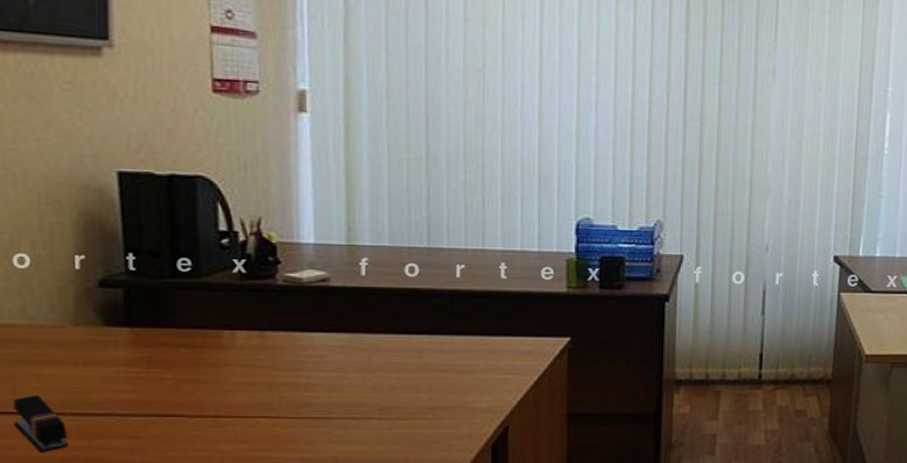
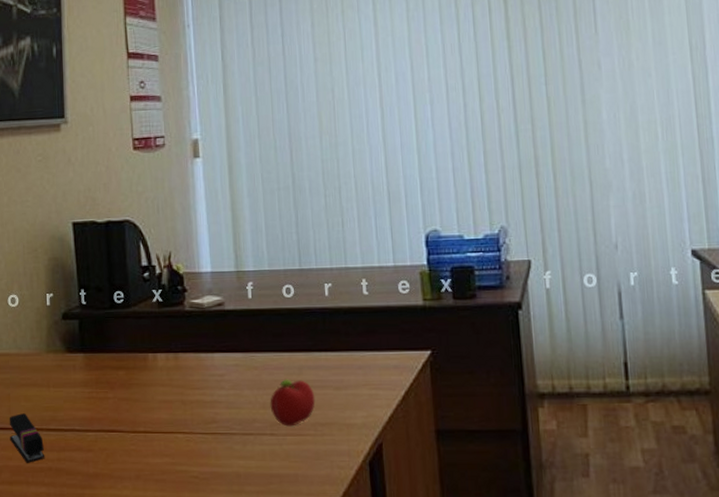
fruit: none [380,362,436,411] -> present [270,379,316,427]

